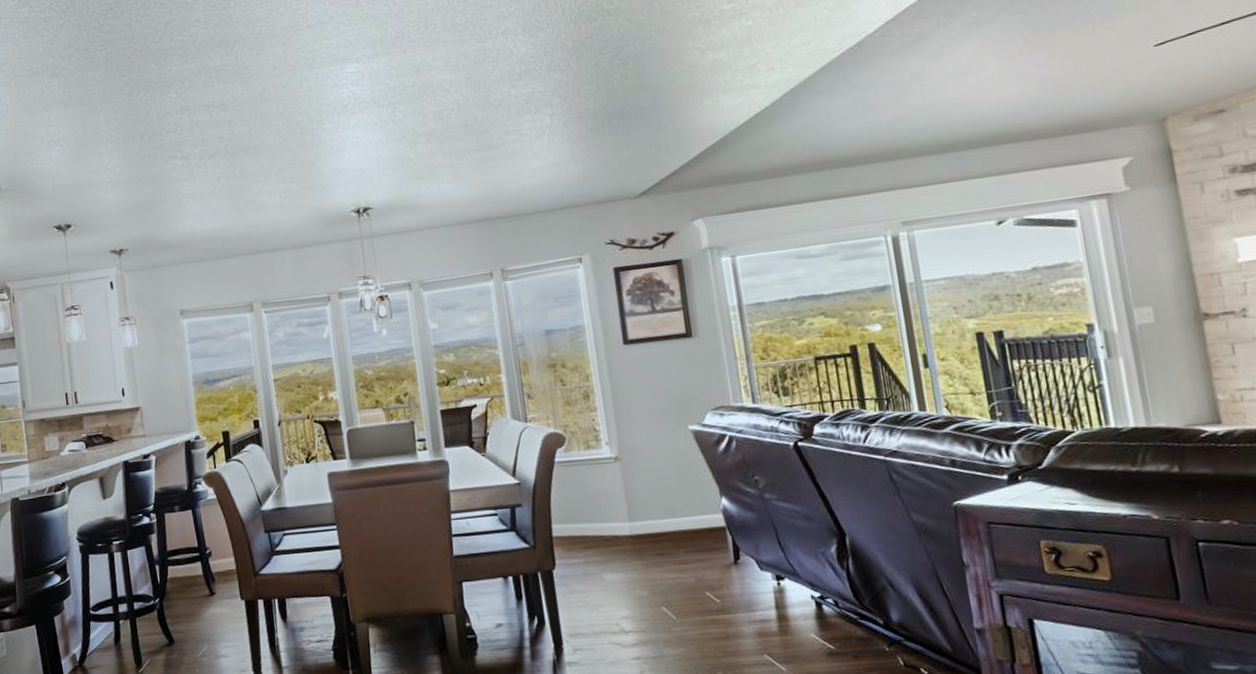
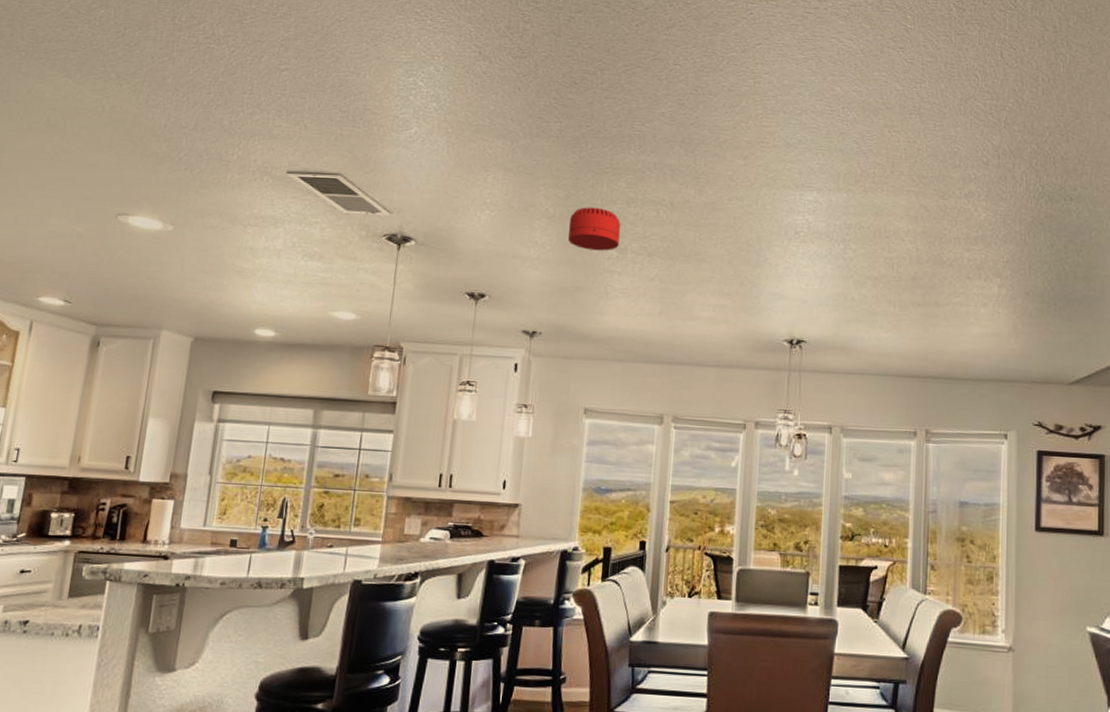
smoke detector: none [131,122,181,164] -> present [568,207,621,251]

